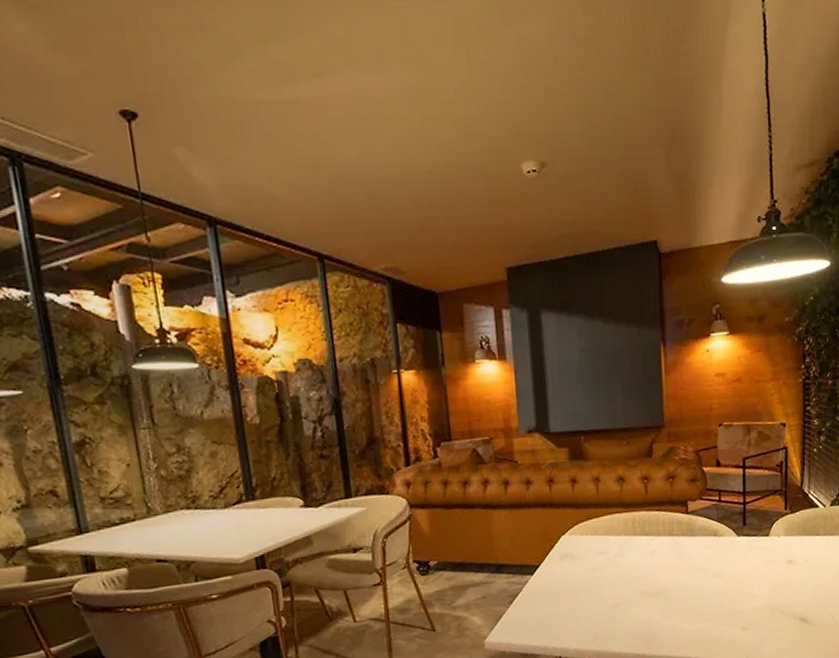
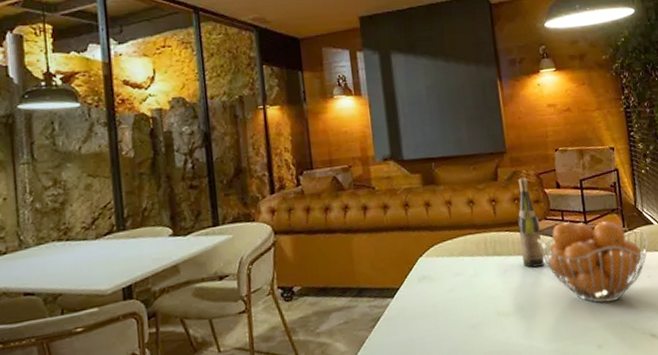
wine bottle: none [671,454,695,549] -> present [518,177,544,268]
fruit basket: none [690,502,810,586] -> present [537,221,649,303]

